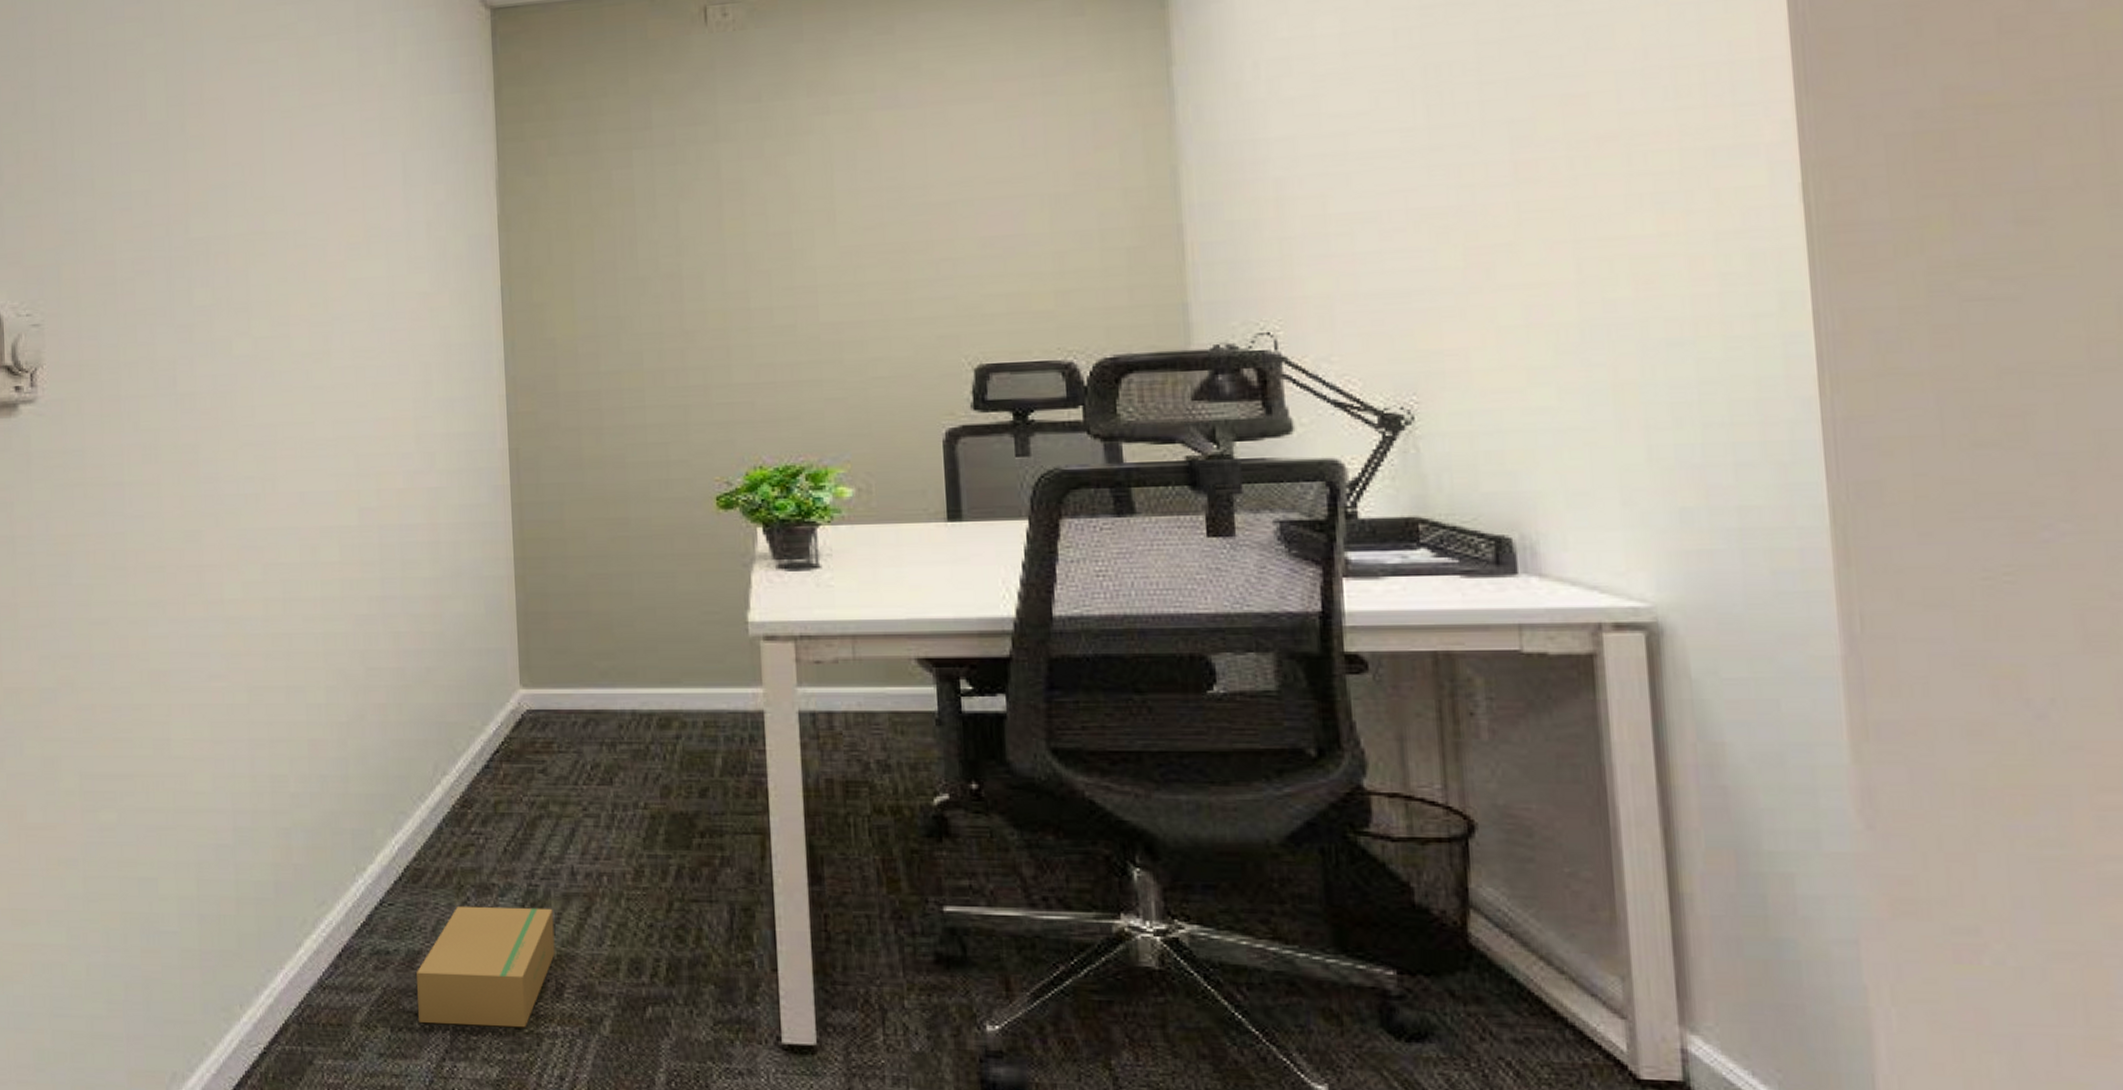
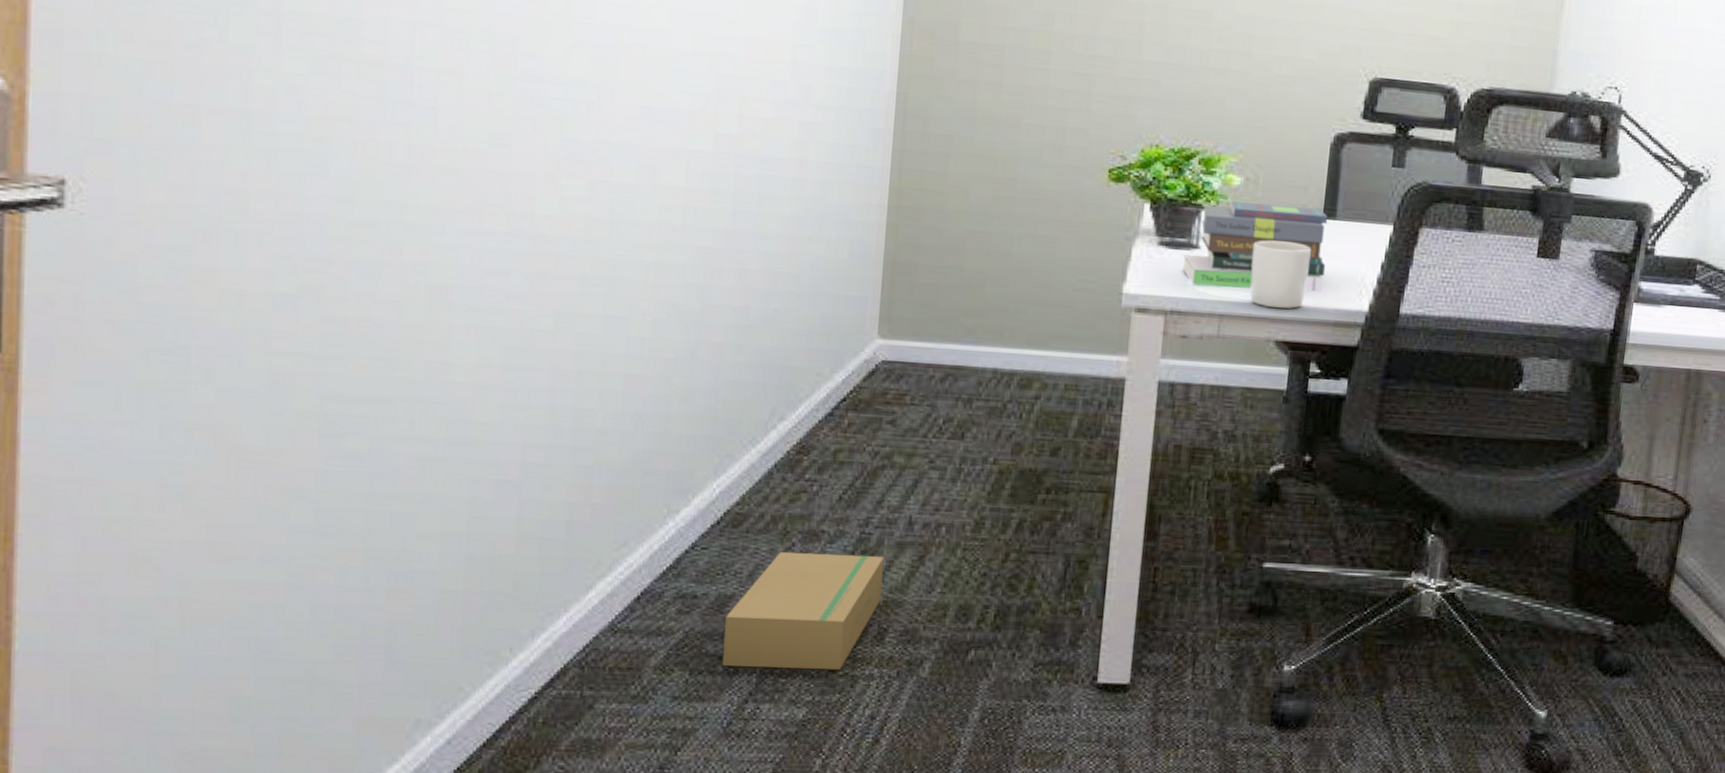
books: none [805,510,960,607] -> present [1182,201,1328,293]
mug: none [876,550,943,622] -> present [1249,240,1311,309]

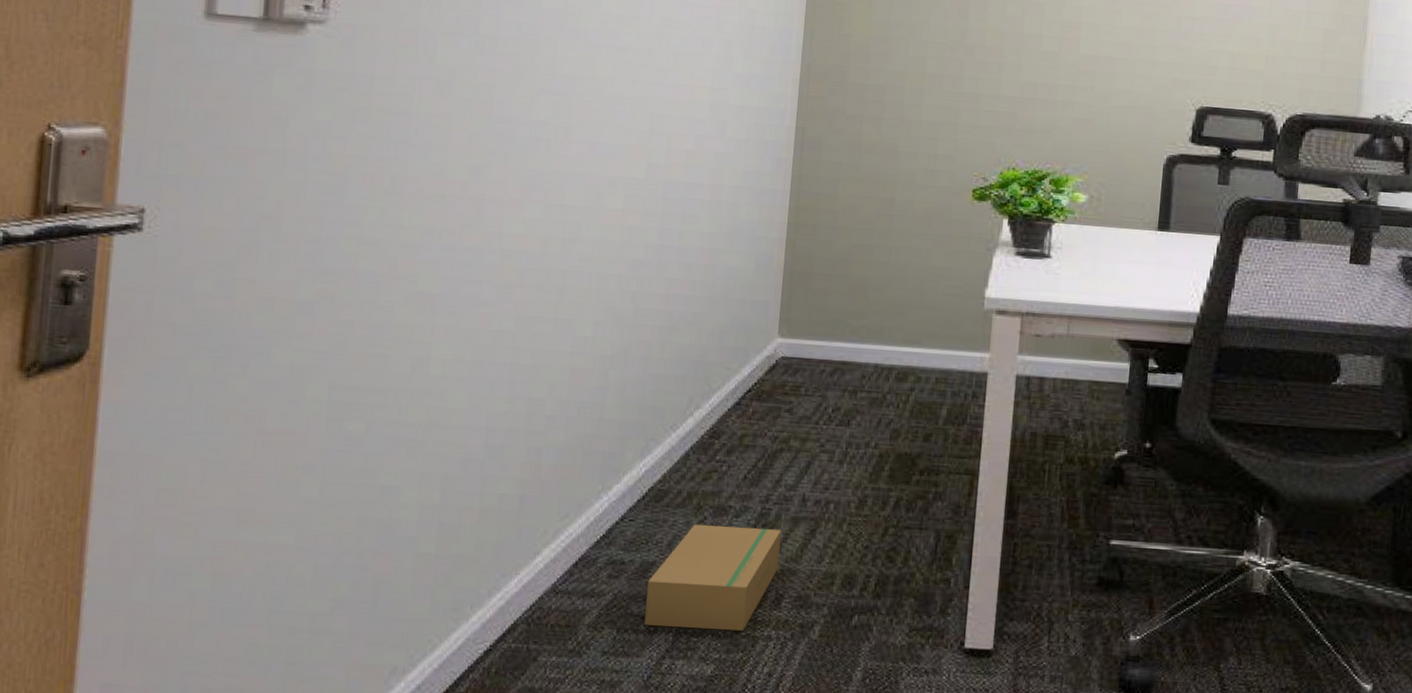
books: present [1182,201,1328,293] -> none [1036,216,1163,296]
mug: present [1249,240,1311,309] -> none [1095,250,1148,311]

